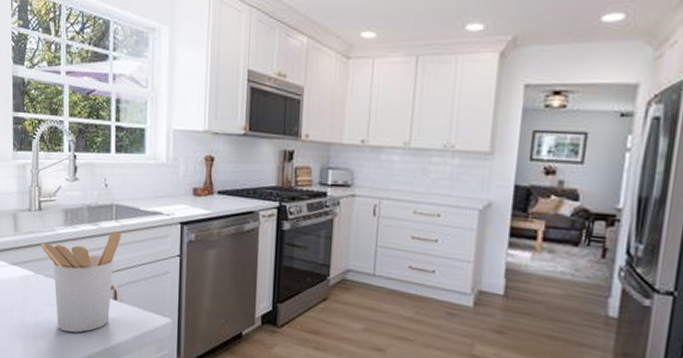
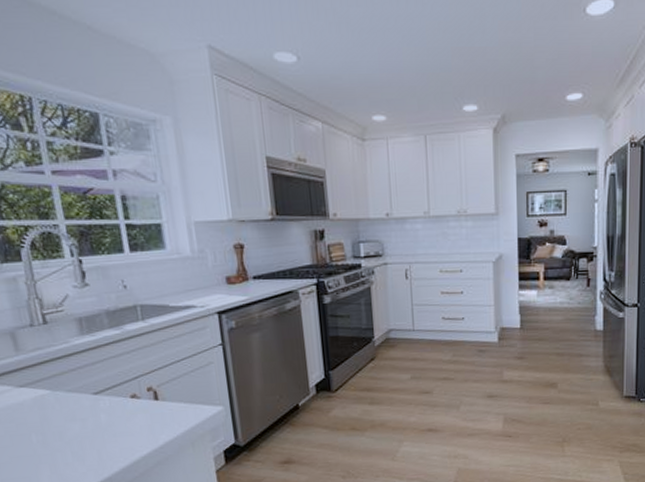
utensil holder: present [40,231,121,333] -> none [53,332,153,444]

